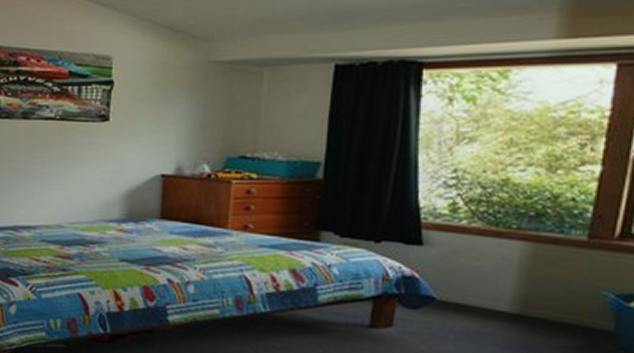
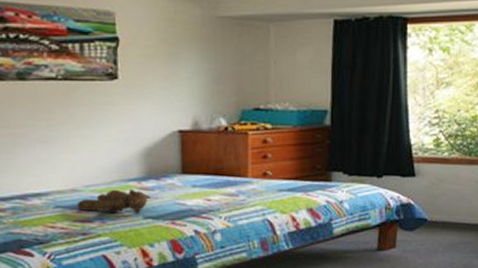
teddy bear: none [60,229,129,257] -> present [77,188,151,215]

